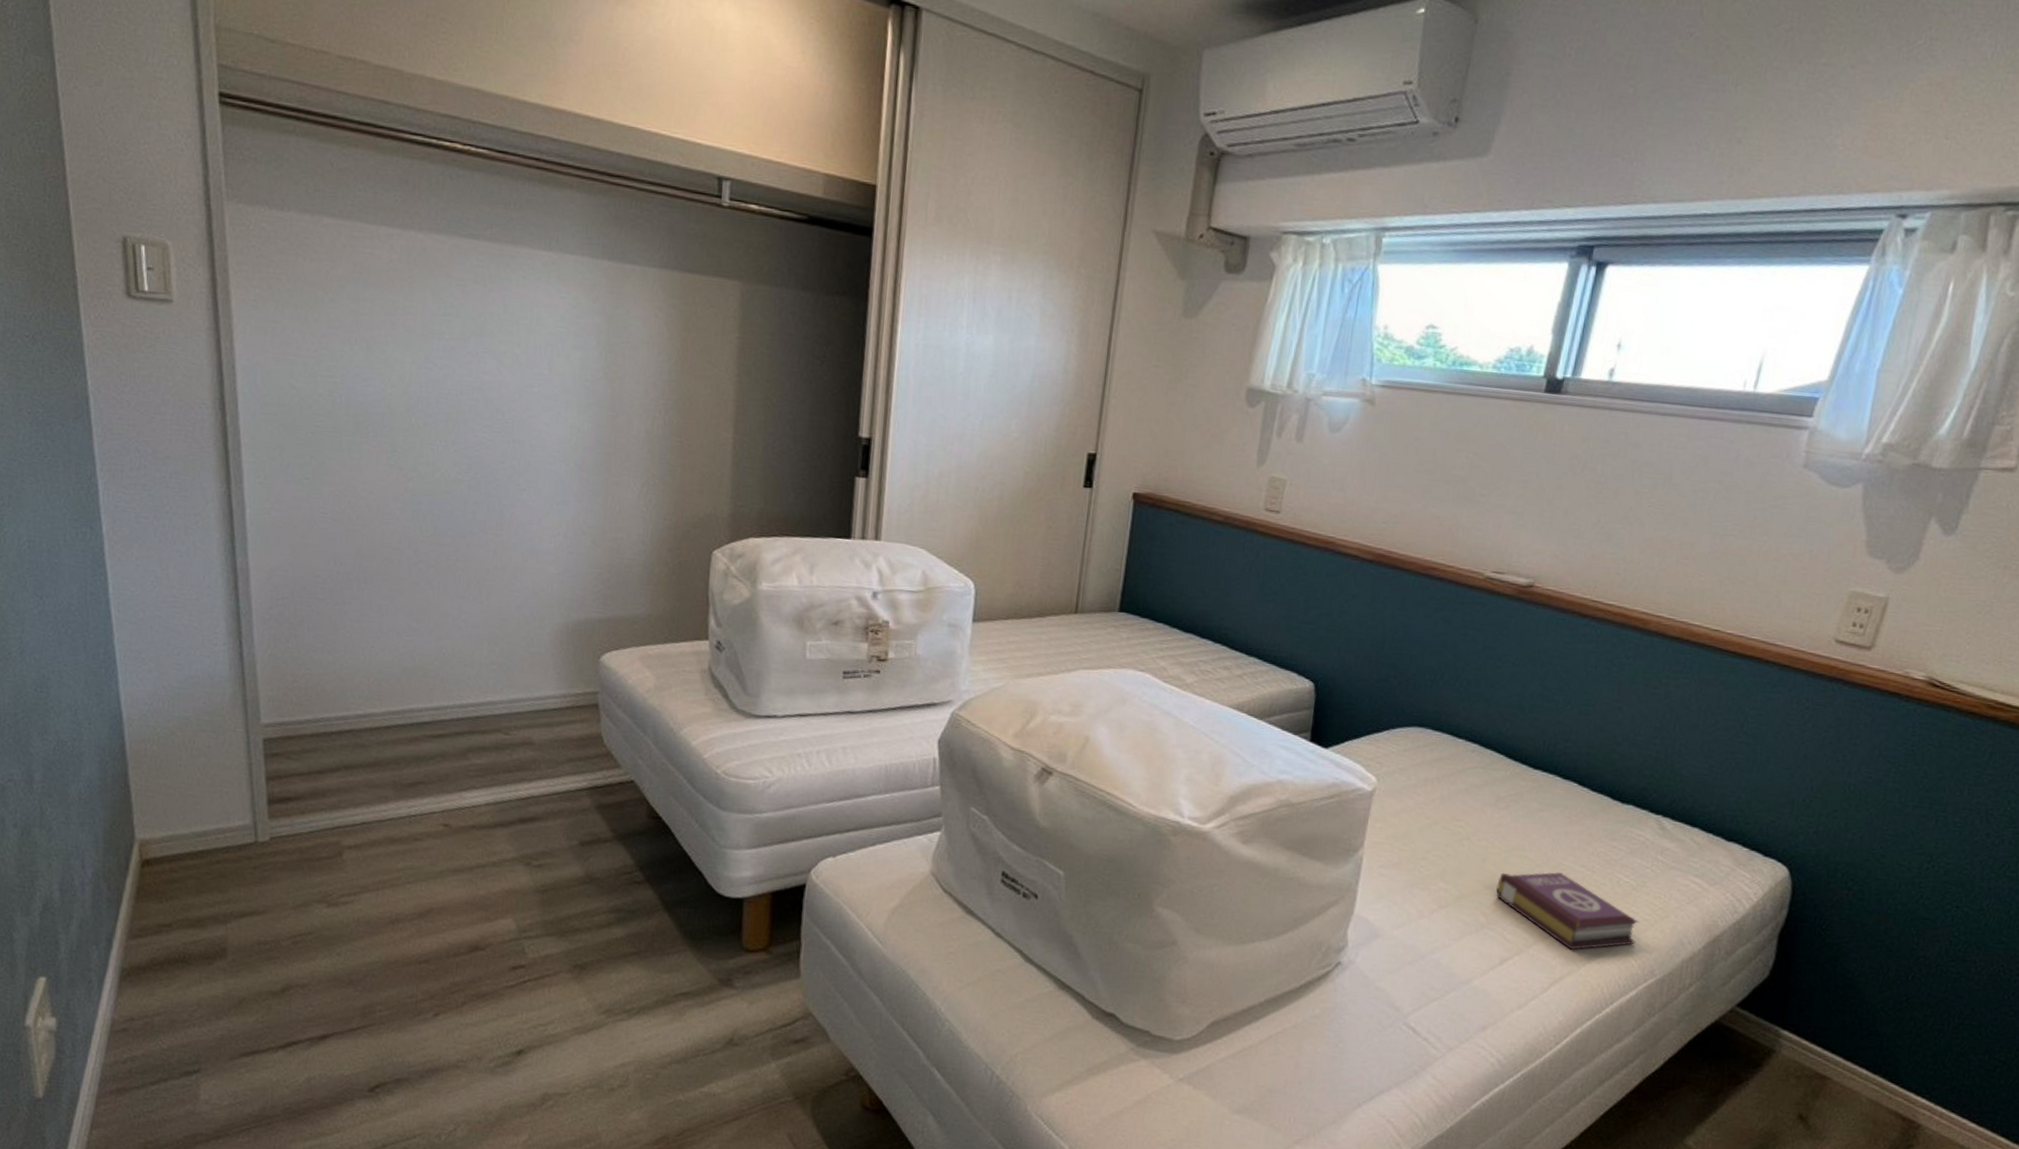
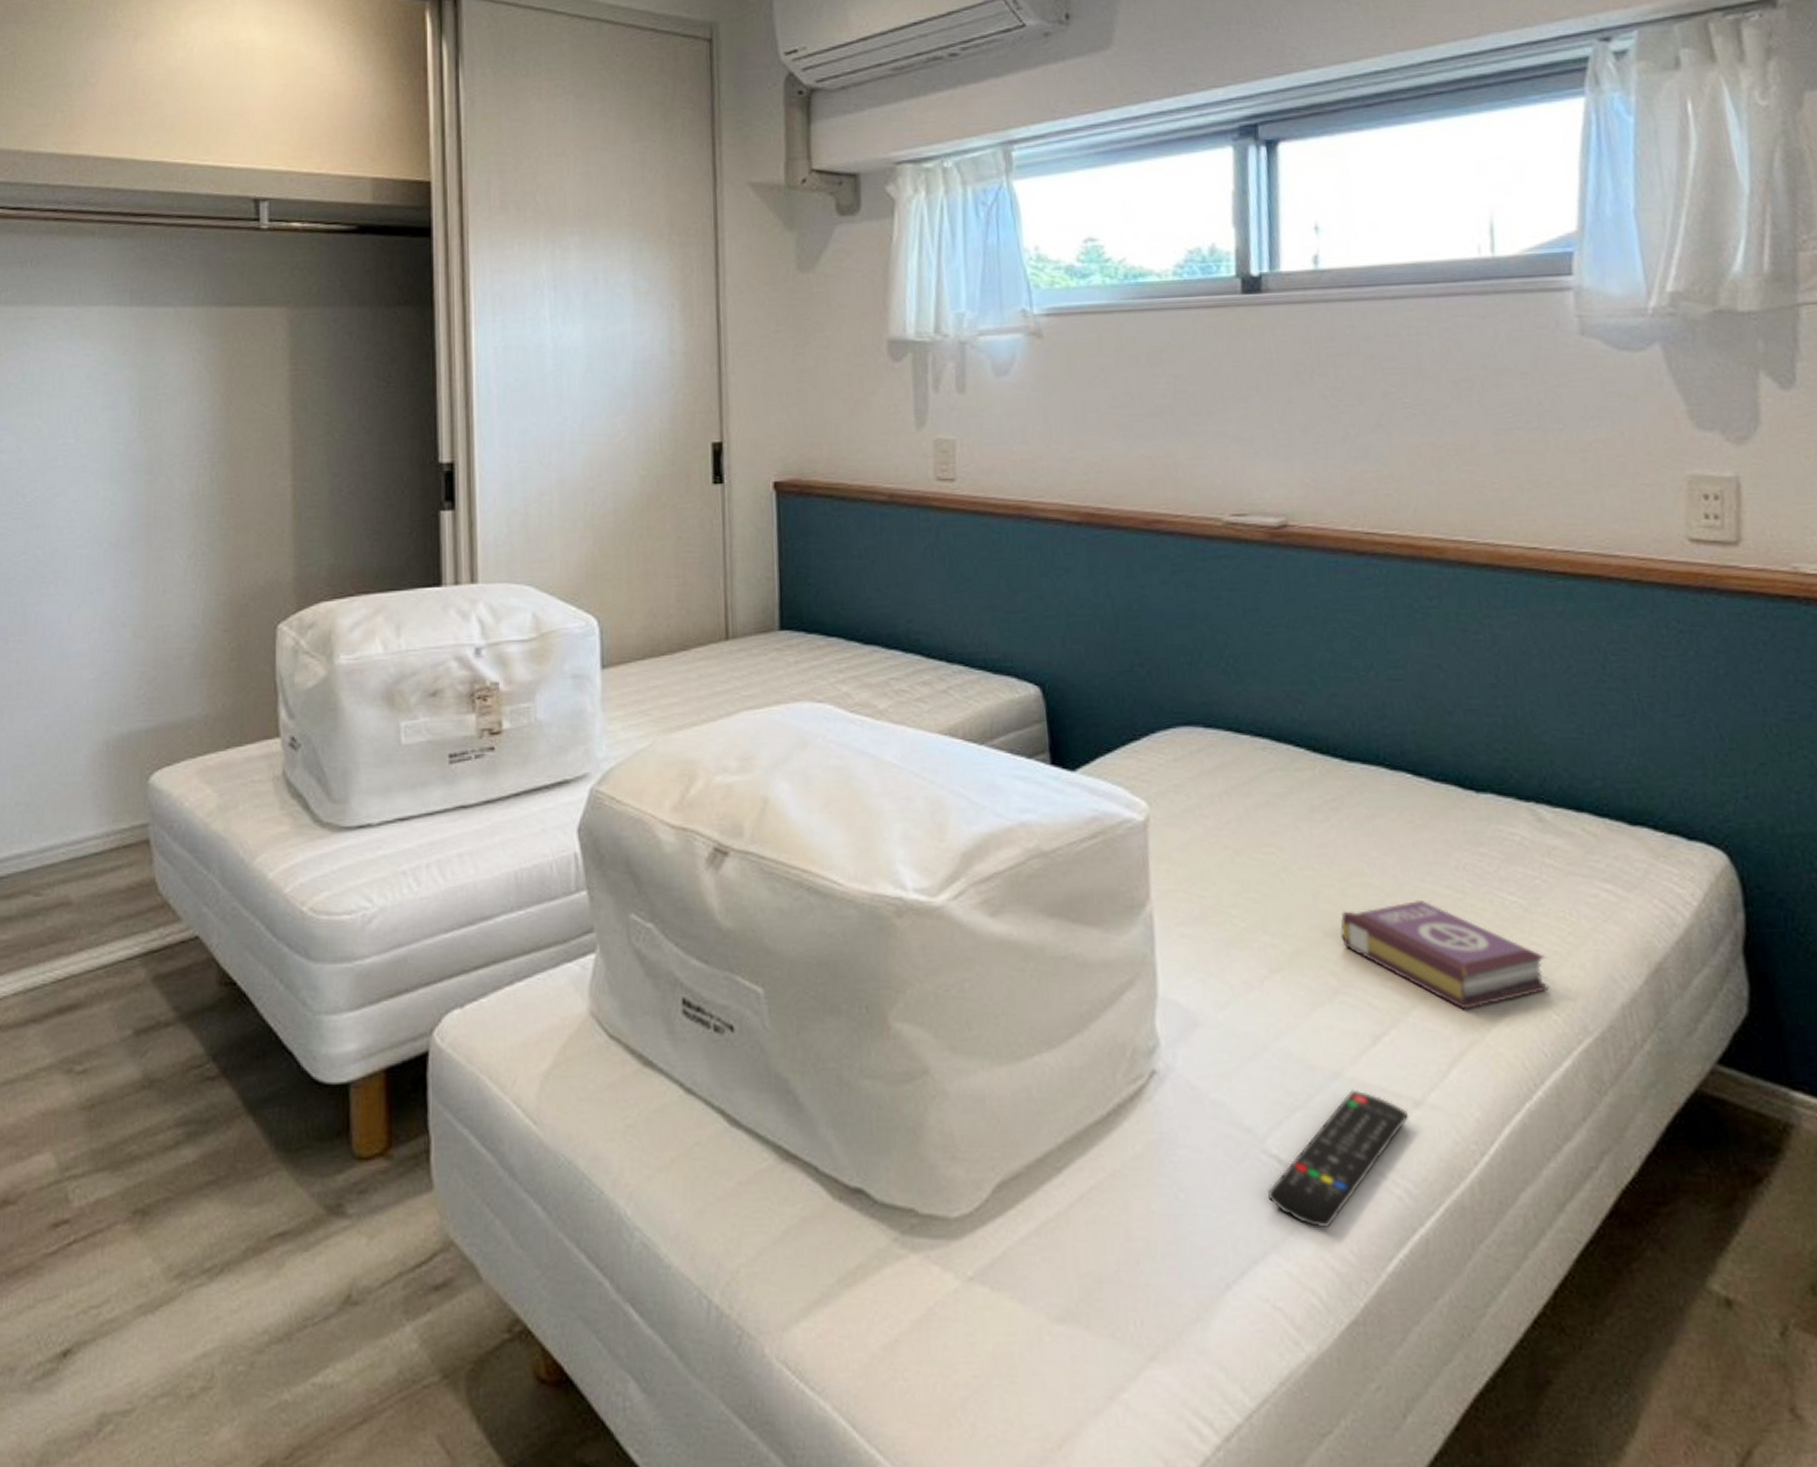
remote control: none [1401,992,1513,1077] -> present [1268,1089,1410,1229]

